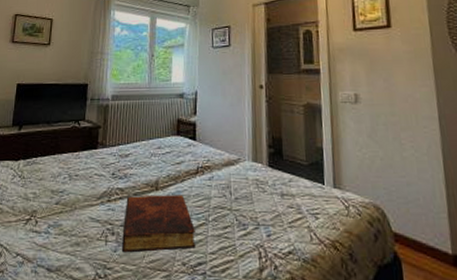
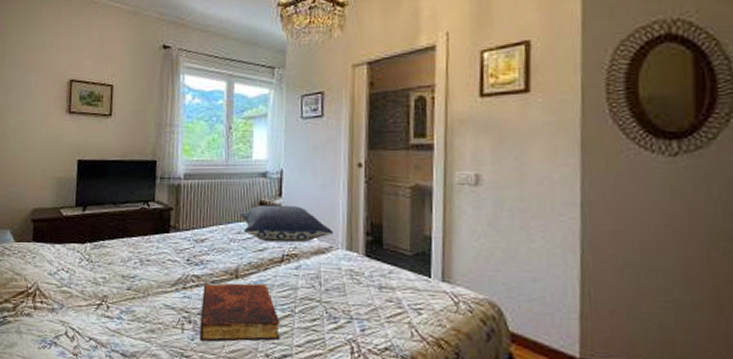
pillow: none [160,122,240,156] -> present [240,205,333,243]

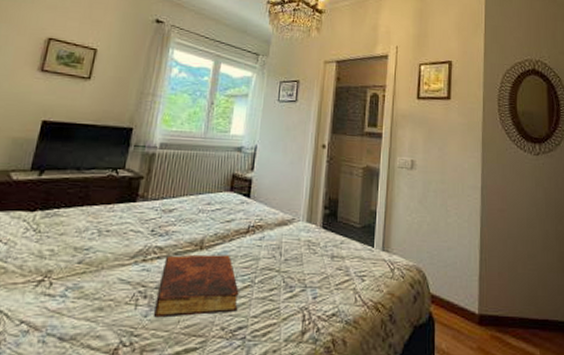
pillow: present [240,205,333,243] -> none [211,177,296,215]

